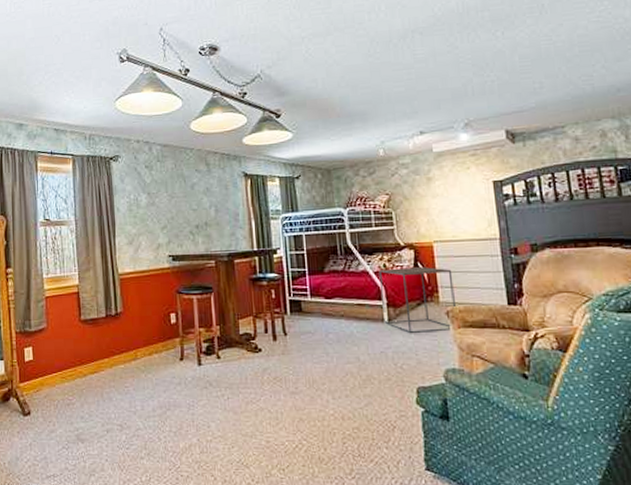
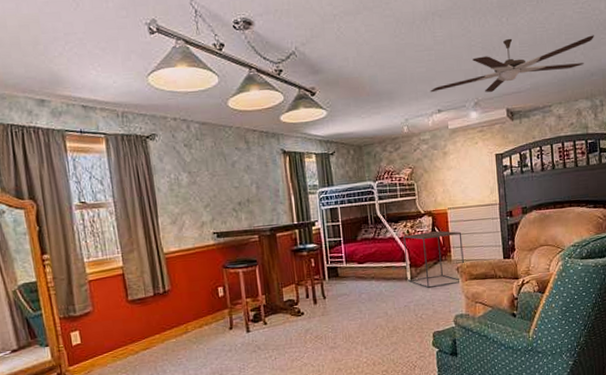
ceiling fan: none [409,46,619,113] -> present [429,35,594,93]

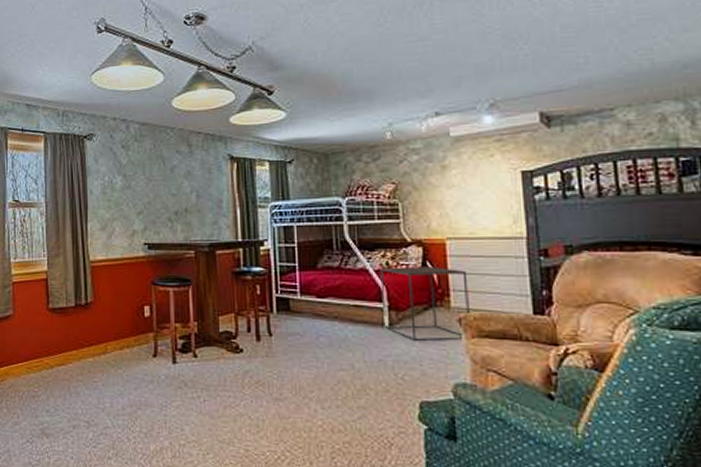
ceiling fan: present [429,35,594,93] -> none [424,13,688,92]

